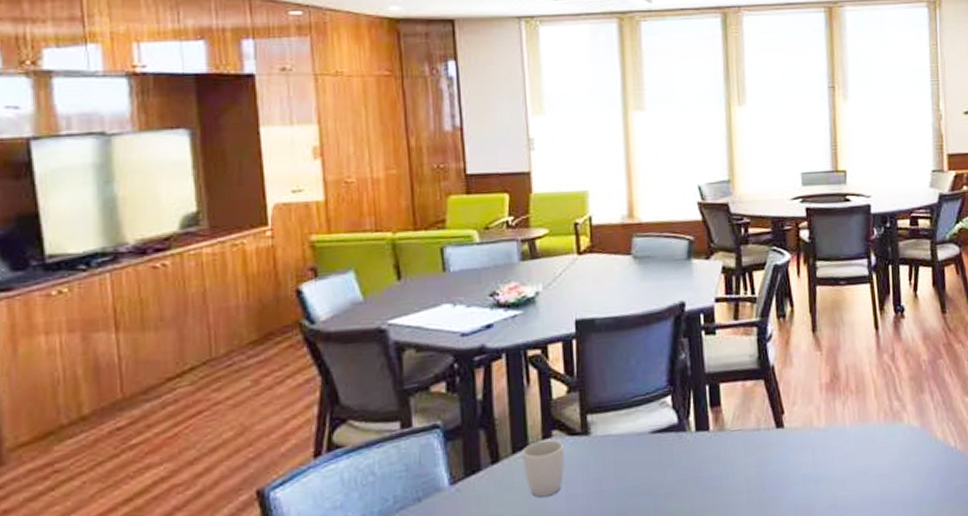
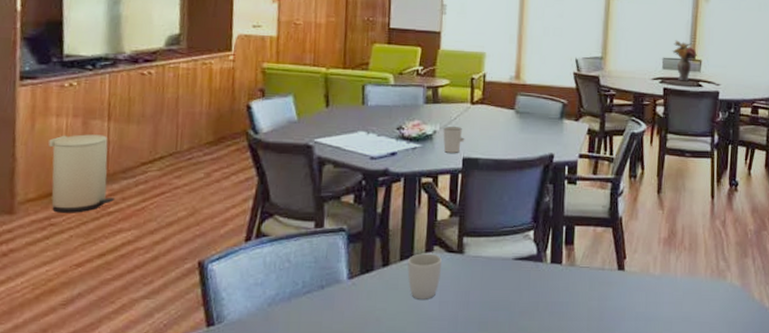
pedal bin: none [39,350,136,456] -> present [48,134,114,213]
cup: none [547,284,576,317] -> present [443,127,465,153]
flower arrangement: none [811,150,842,196] -> present [672,40,698,80]

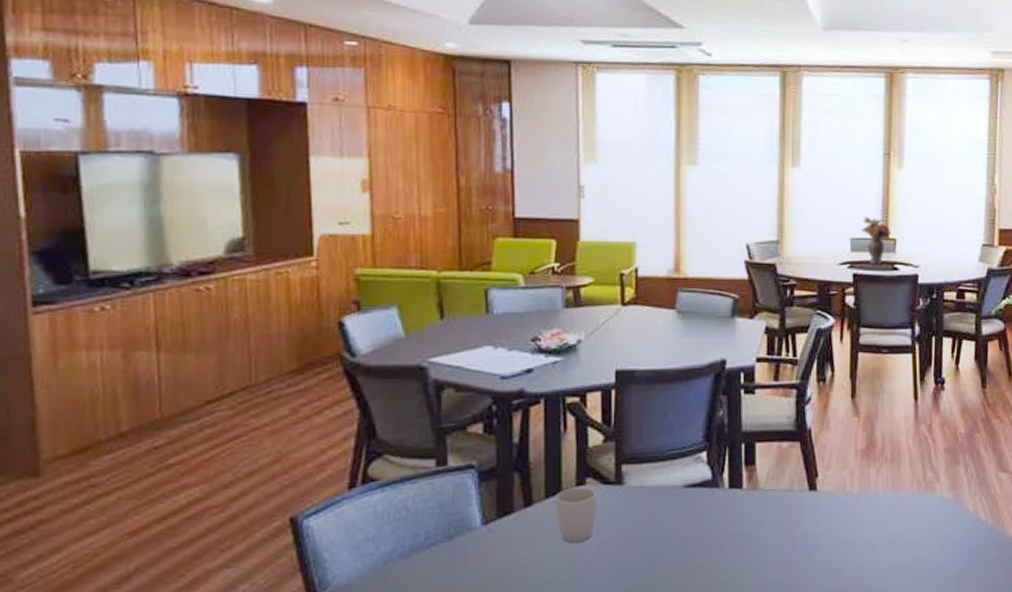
pedal bin: present [48,134,114,213] -> none [79,369,173,471]
cup: present [443,127,465,153] -> none [589,334,617,366]

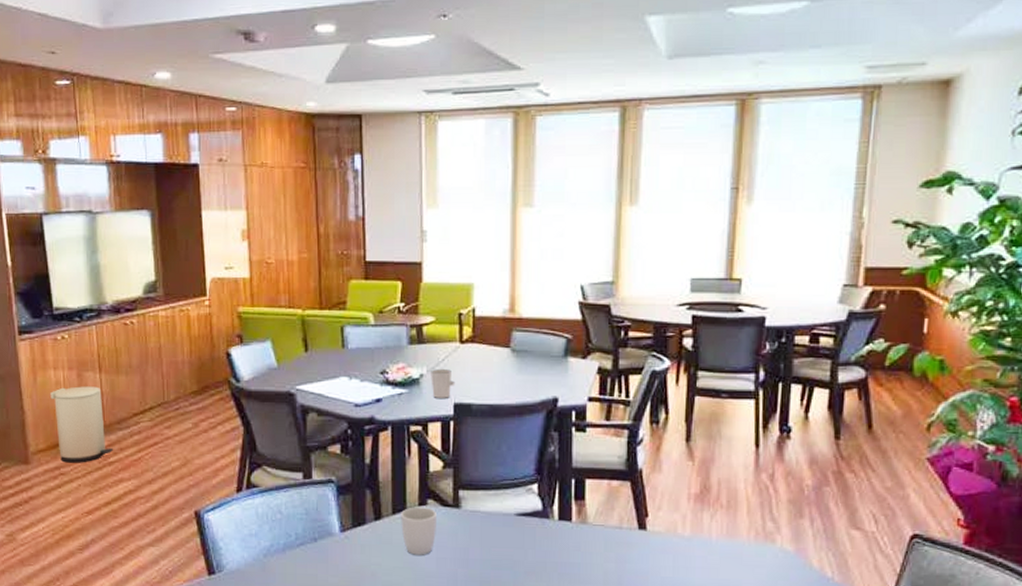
pedal bin: none [79,369,173,471] -> present [50,386,113,463]
cup: none [589,334,617,366] -> present [431,369,456,398]
flower arrangement: present [861,216,892,263] -> none [703,255,737,305]

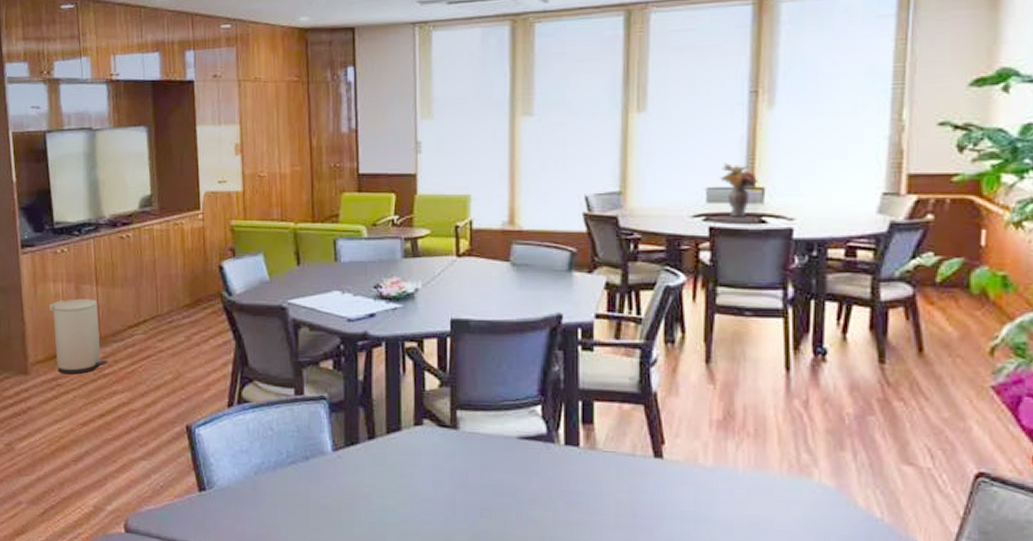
cup: present [401,507,436,555] -> none [396,426,433,478]
cup: present [431,369,456,398] -> none [426,283,452,314]
flower arrangement: none [703,255,737,305] -> present [720,163,759,216]

